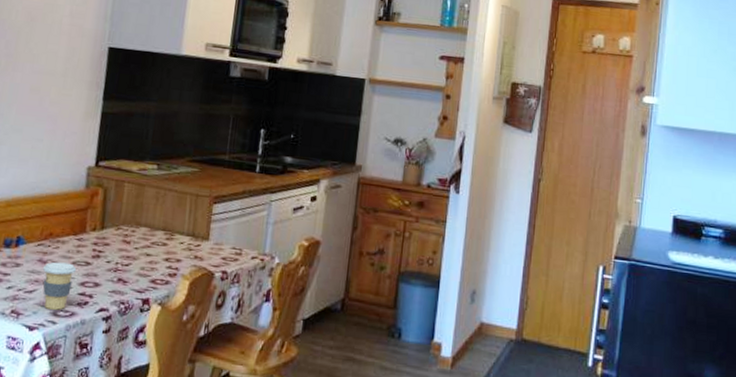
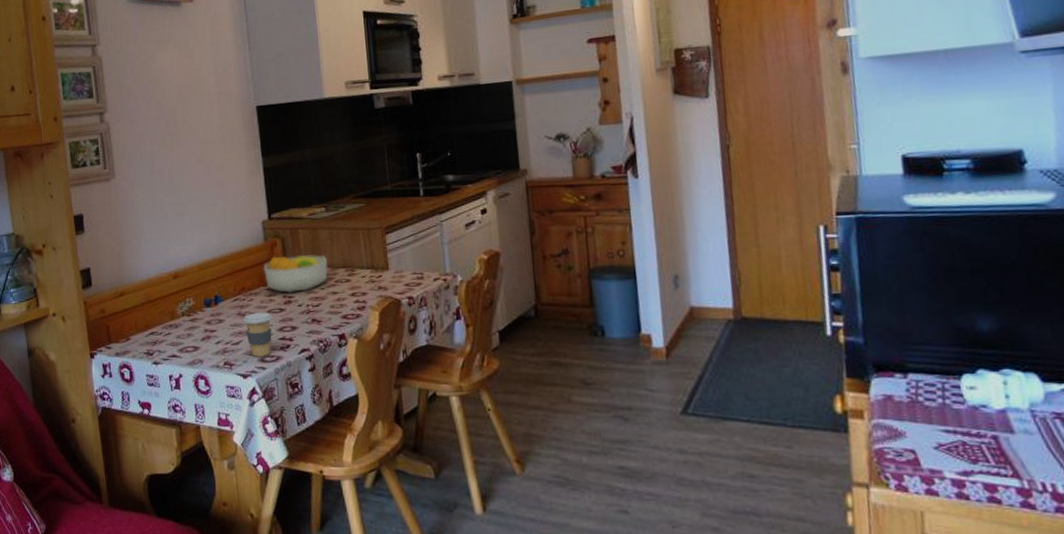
fruit bowl: none [77,206,148,248] -> present [263,254,328,294]

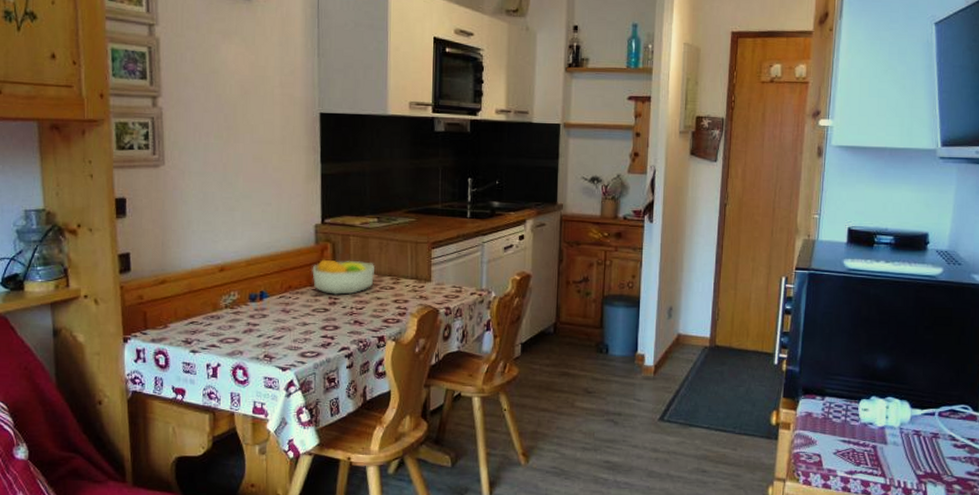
coffee cup: present [242,312,273,357] -> none [286,310,317,352]

